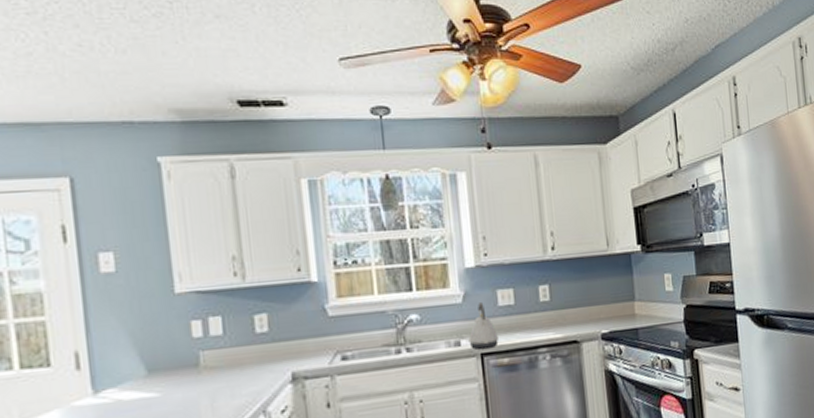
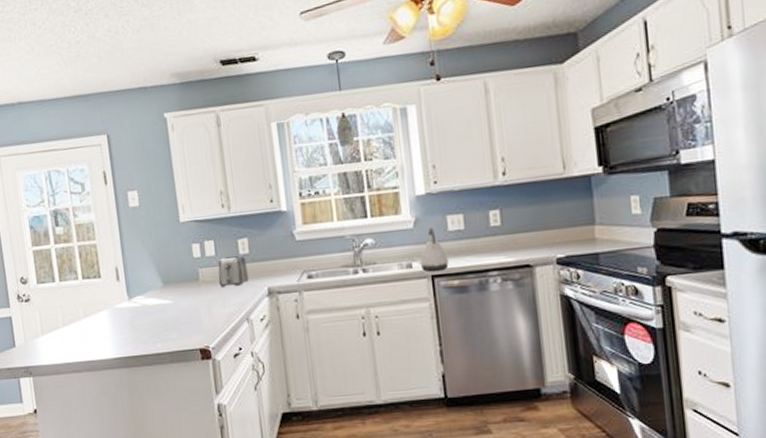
toaster: none [226,333,268,375] -> present [218,254,250,289]

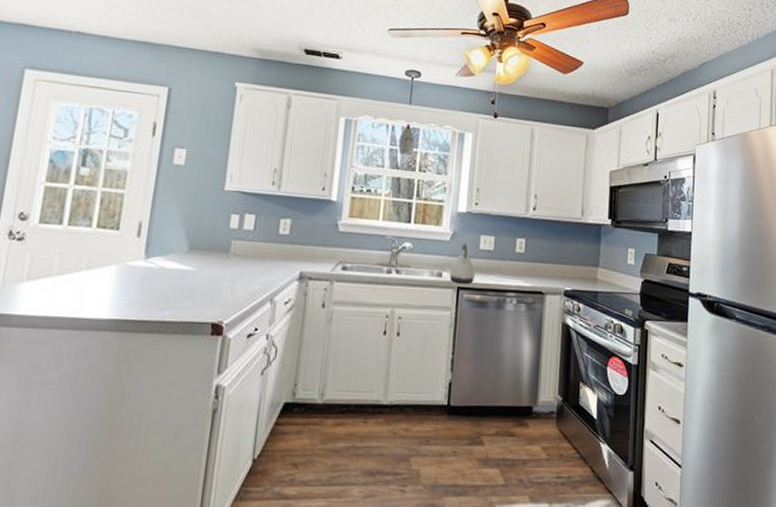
toaster: present [218,254,250,289] -> none [250,233,285,266]

